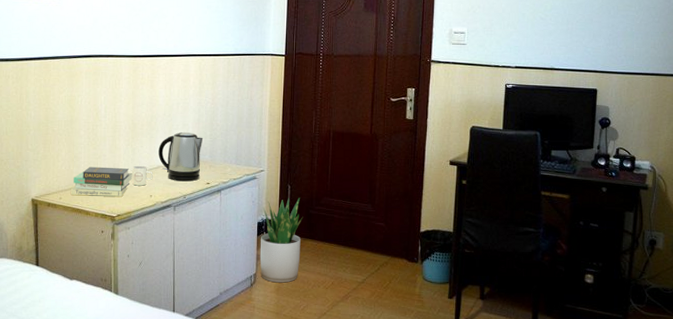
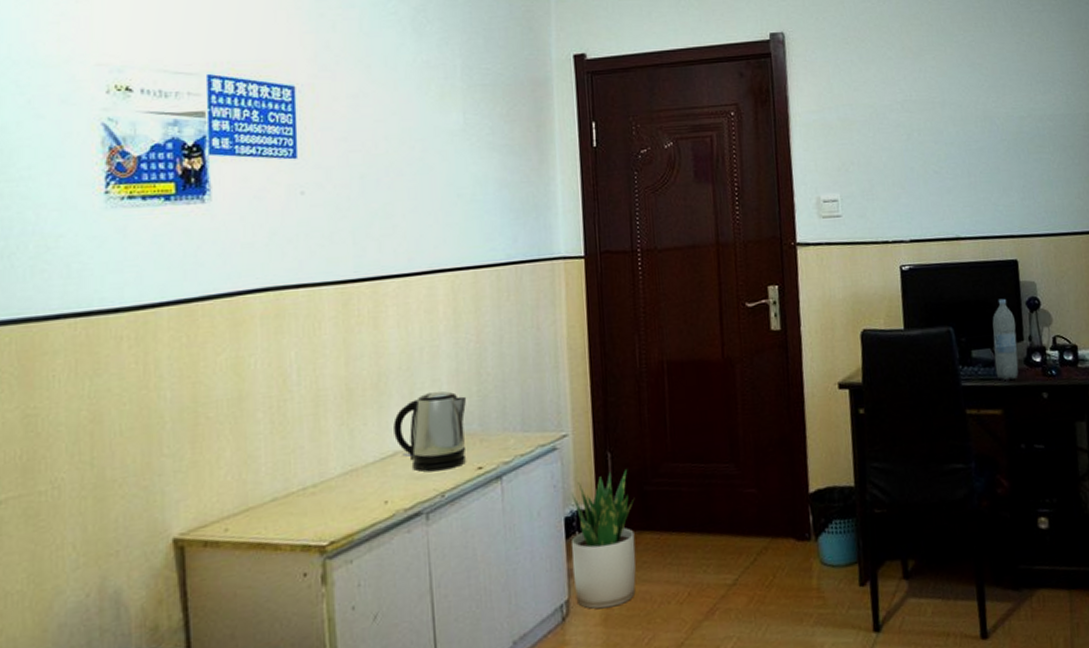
books: present [70,166,133,197] -> none [244,462,353,523]
mug: present [132,165,153,186] -> none [350,454,387,490]
water bottle: none [568,116,588,176] -> present [992,298,1019,380]

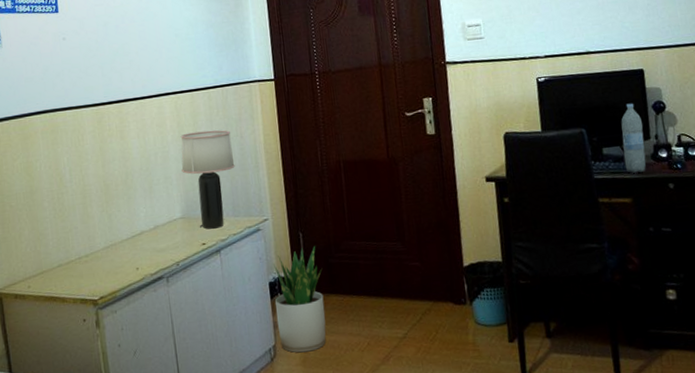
kettle: present [393,390,467,472] -> none [139,185,193,247]
table lamp: none [455,319,528,449] -> present [180,130,235,229]

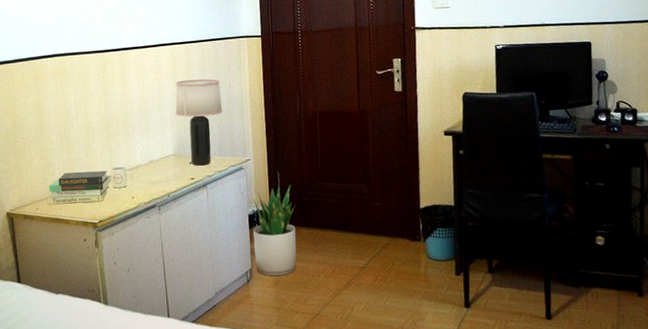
books: none [40,239,113,282] -> present [47,170,112,205]
mug: none [111,233,137,259] -> present [110,166,133,188]
water bottle: present [621,103,646,173] -> none [567,71,587,134]

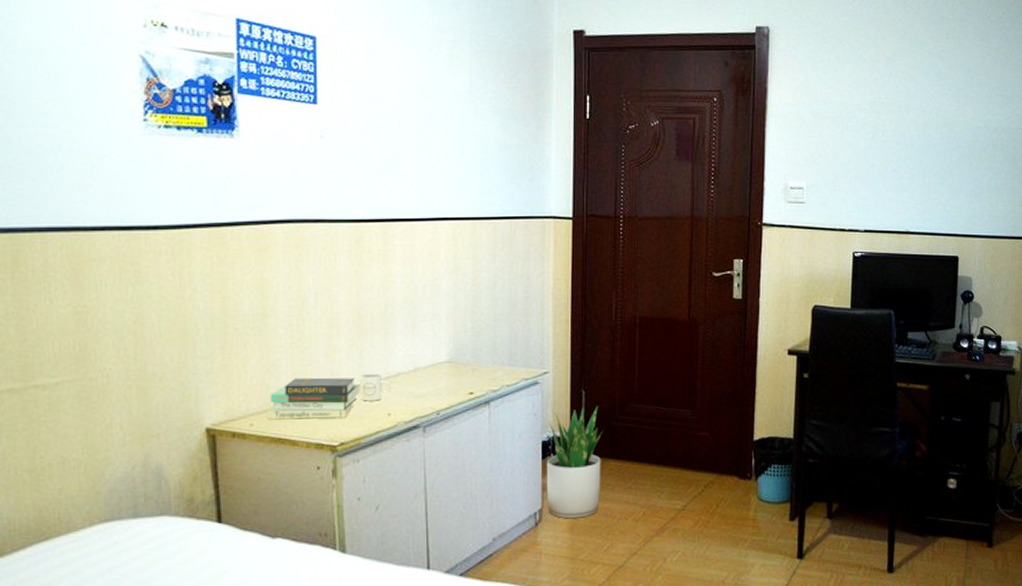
table lamp: present [175,78,223,166] -> none [453,266,517,377]

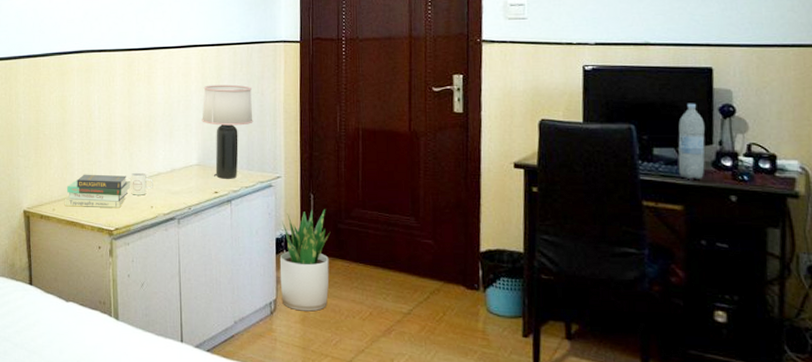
table lamp: none [453,266,517,377] -> present [202,84,253,179]
water bottle: none [927,289,949,361] -> present [678,103,705,180]

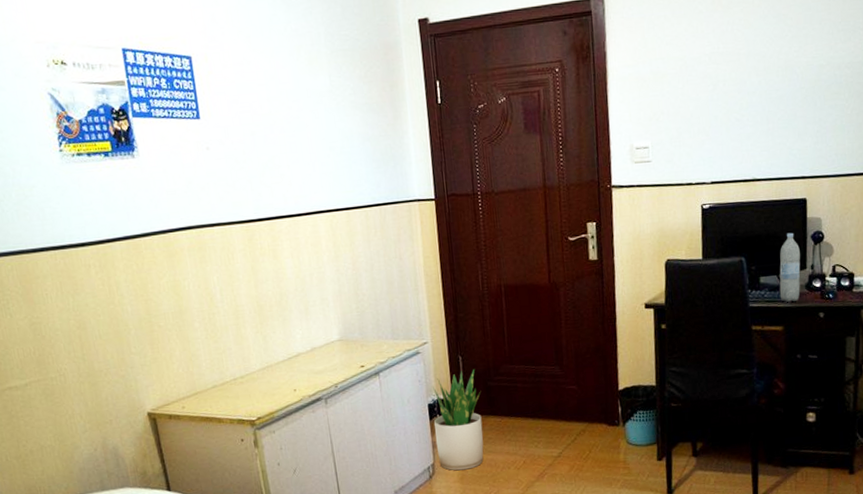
books: present [64,174,131,208] -> none [194,361,269,403]
mug: present [130,172,153,195] -> none [267,355,294,381]
table lamp: present [202,84,253,179] -> none [336,250,394,352]

